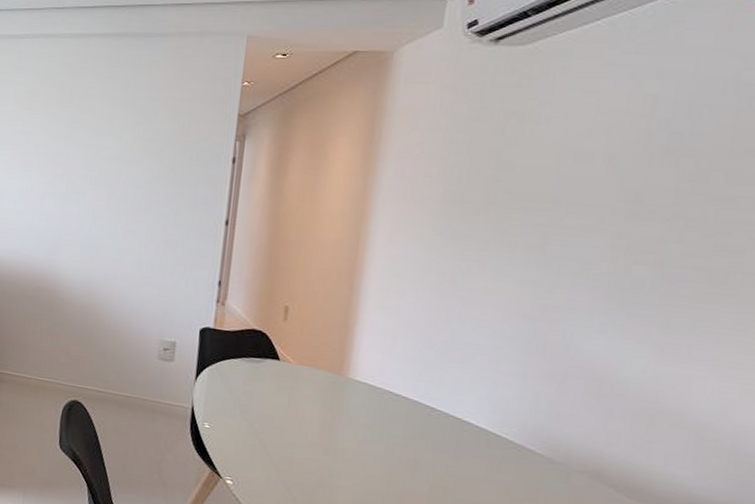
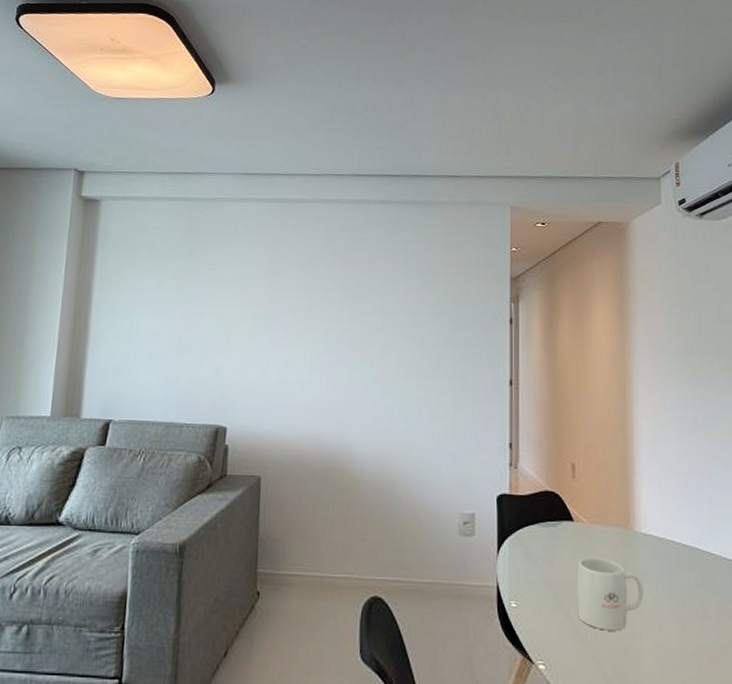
mug: none [272,395,350,465] -> present [576,557,644,631]

